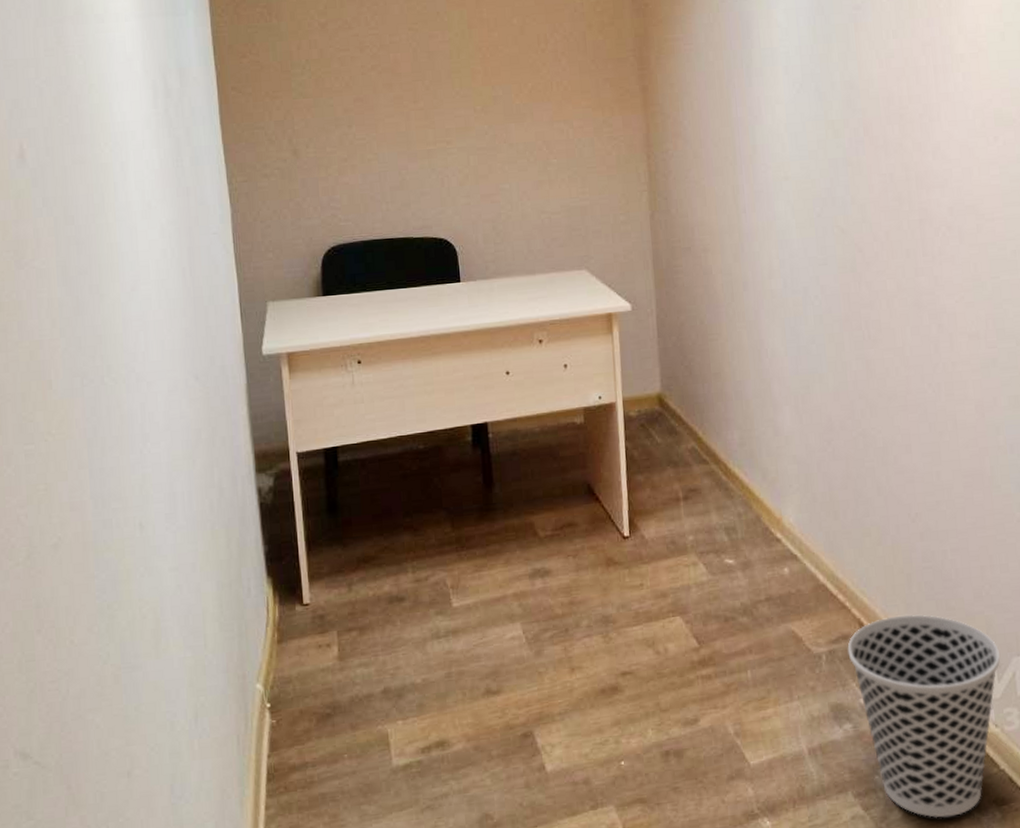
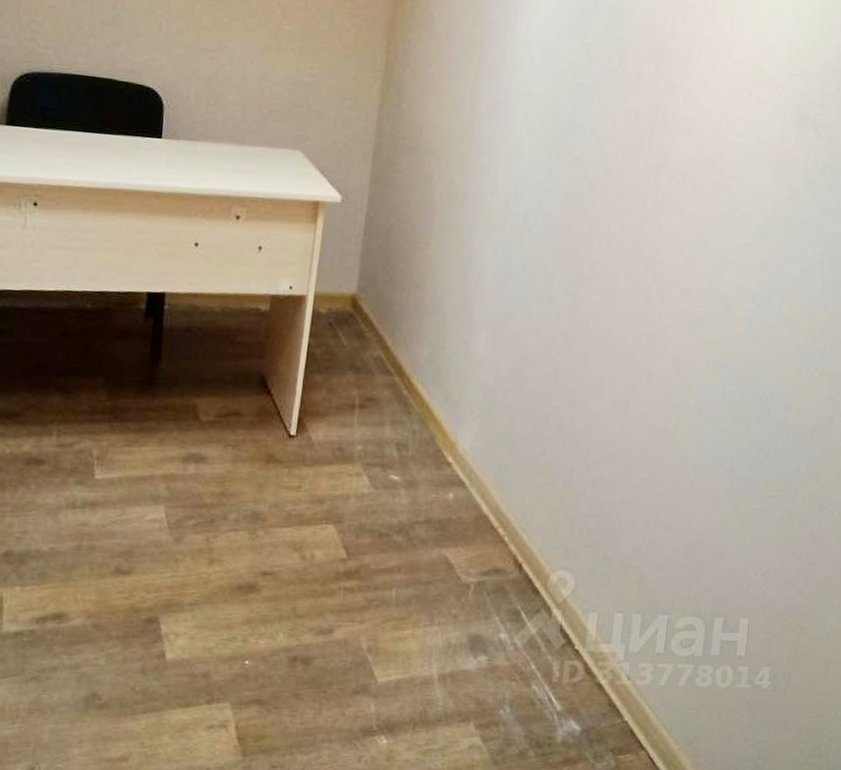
wastebasket: present [847,615,1000,819] -> none [497,557,647,759]

